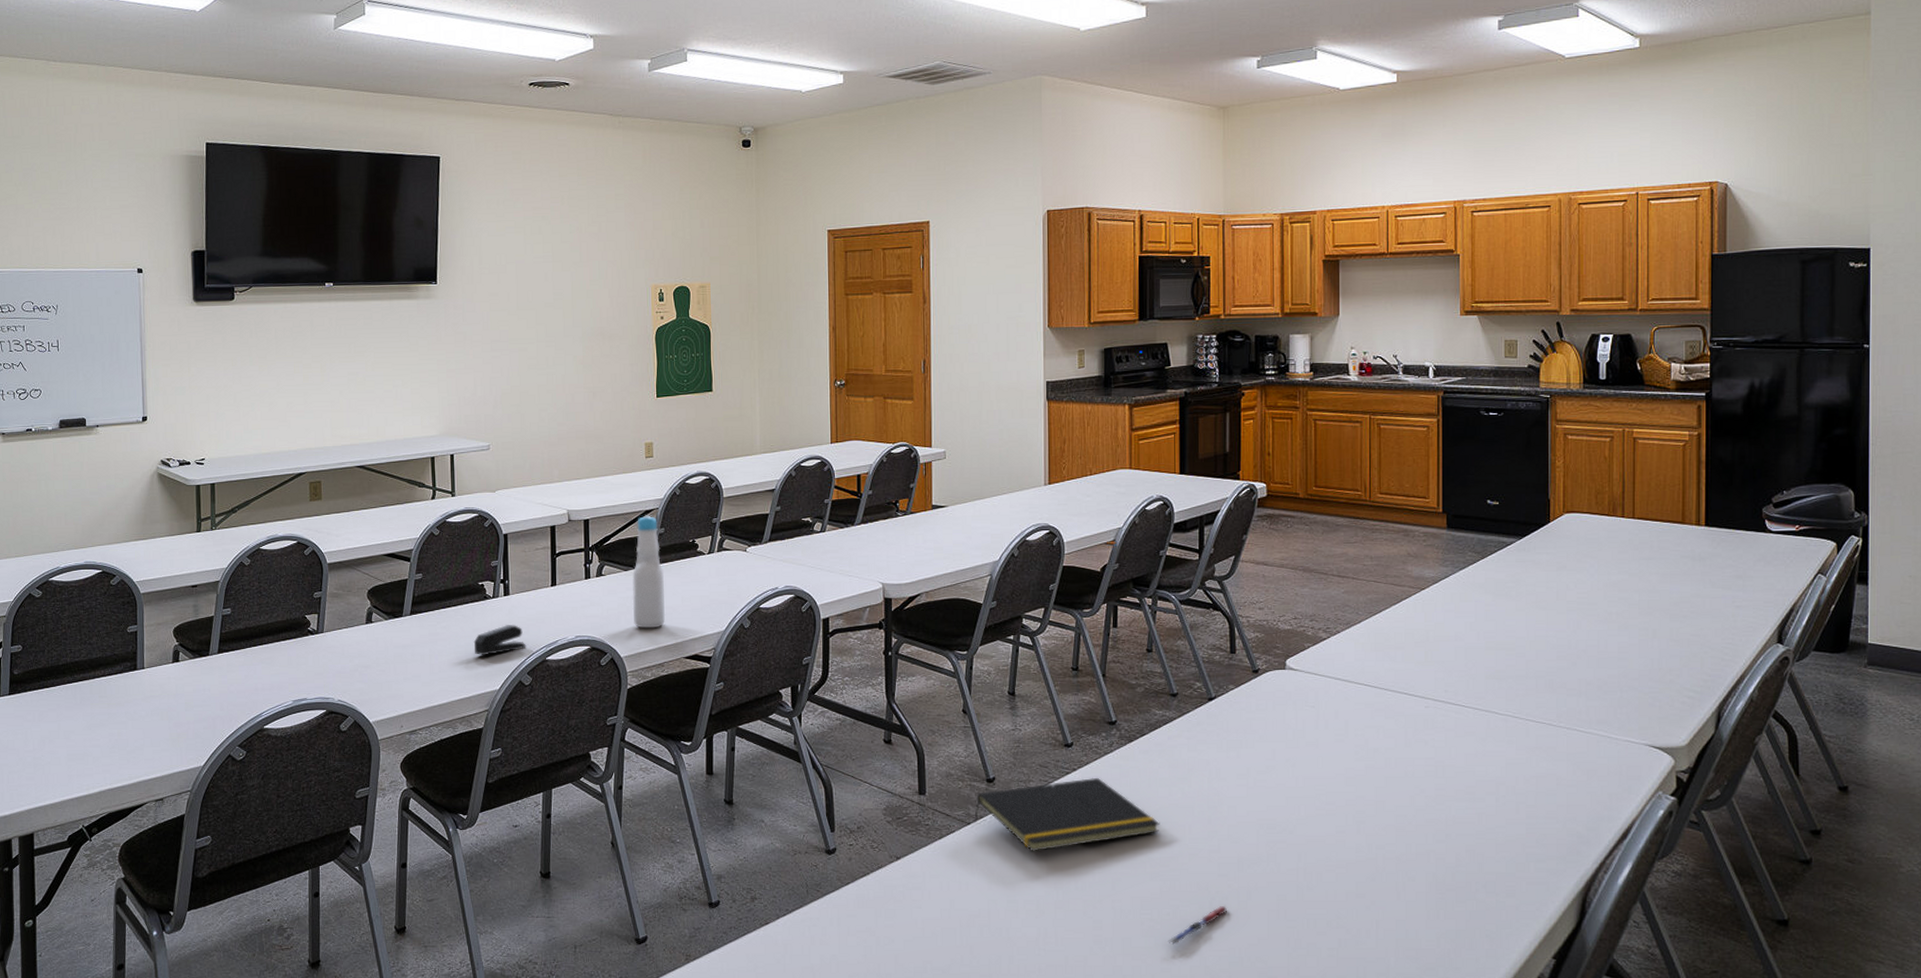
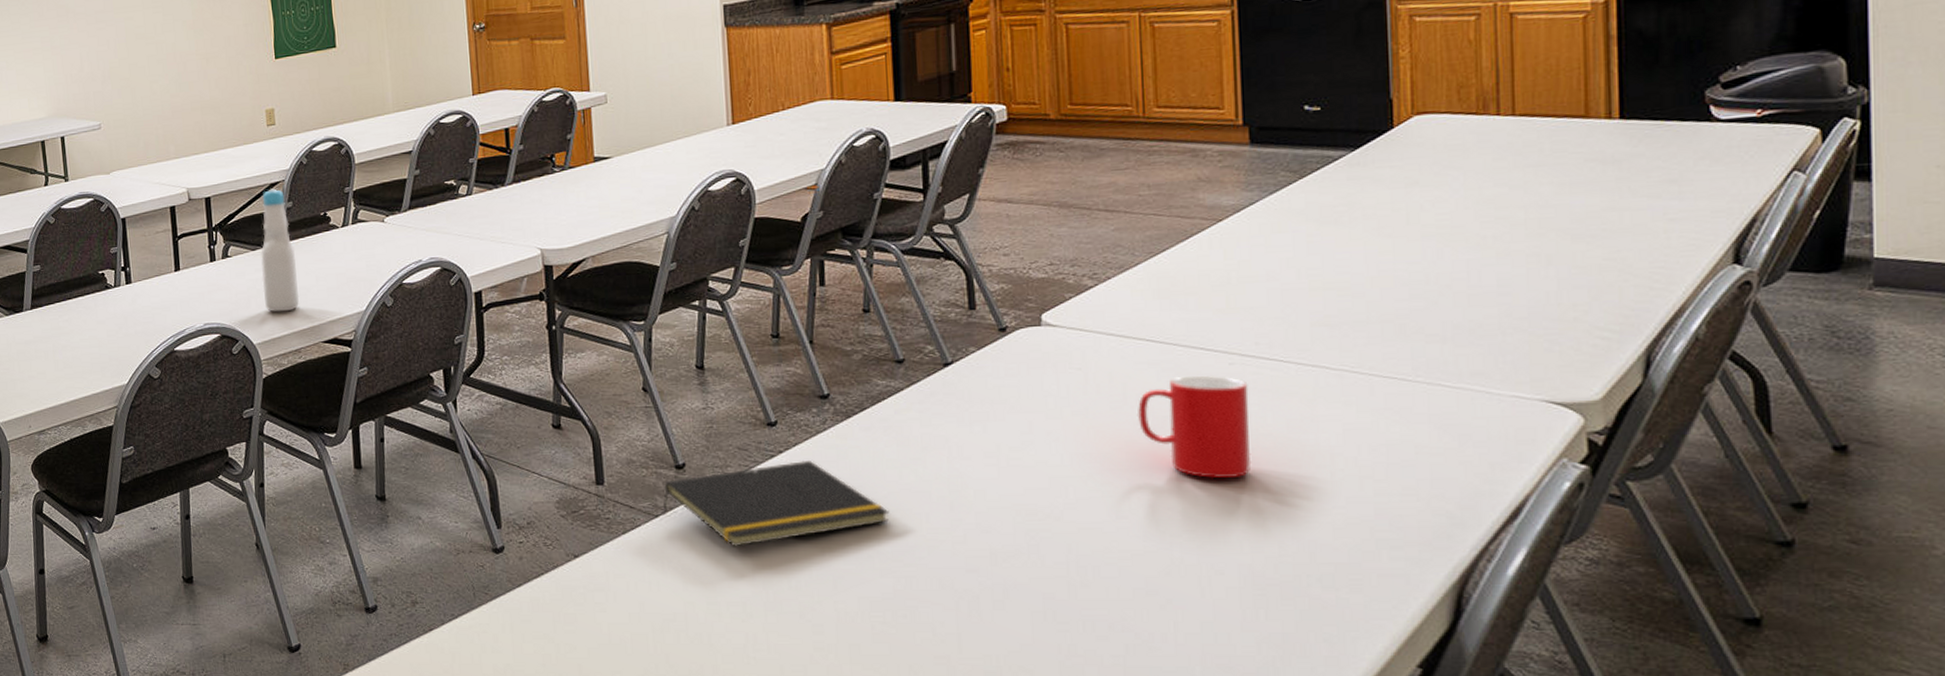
stapler: present [473,625,526,656] -> none [97,315,153,350]
pen: present [1168,906,1228,945] -> none [906,607,980,652]
cup: none [1356,715,1439,802] -> present [1138,375,1252,479]

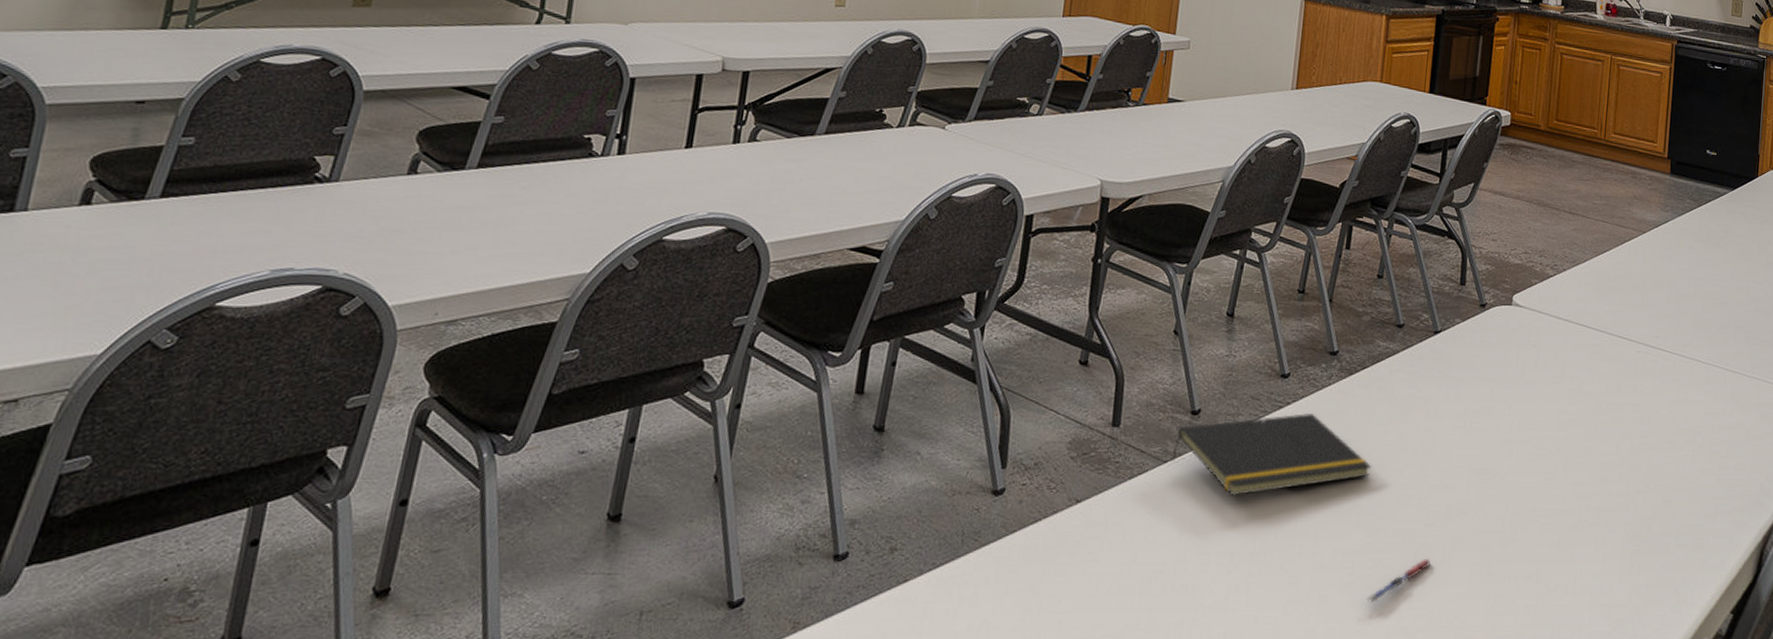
bottle: present [261,188,300,312] -> none [789,74,839,211]
pen: none [906,607,980,652] -> present [1366,559,1432,603]
cup: present [1138,375,1252,479] -> none [1570,359,1648,449]

